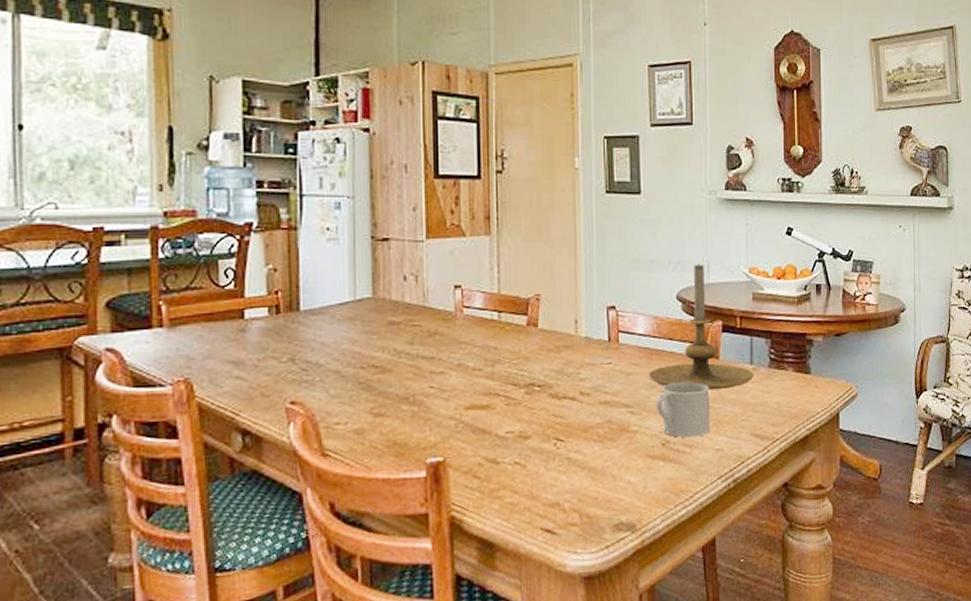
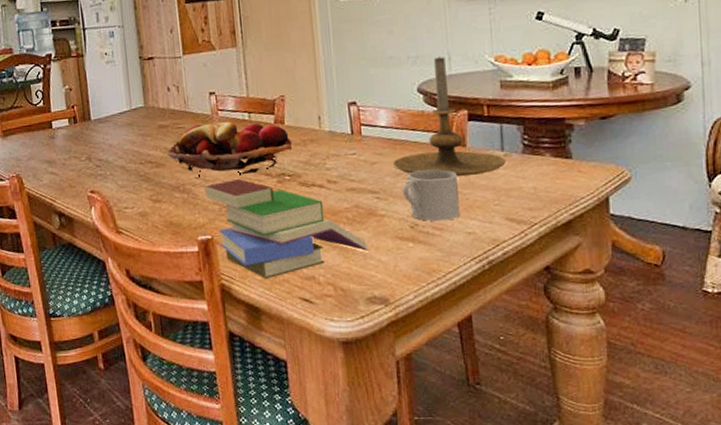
fruit basket: none [396,320,545,385] -> present [166,121,293,175]
book: none [440,389,619,509] -> present [205,179,369,280]

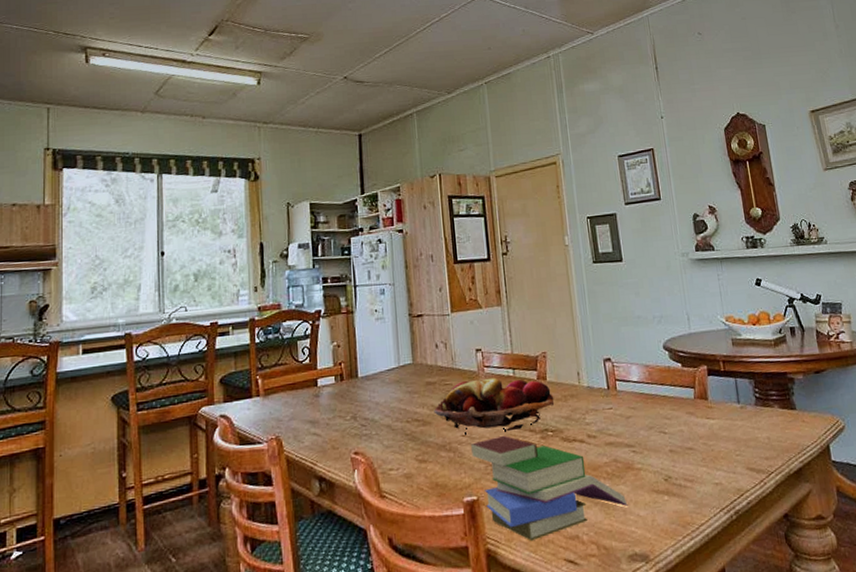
candle holder: present [393,56,506,177] -> none [646,316,743,429]
mug: present [402,169,460,222] -> none [655,421,707,474]

